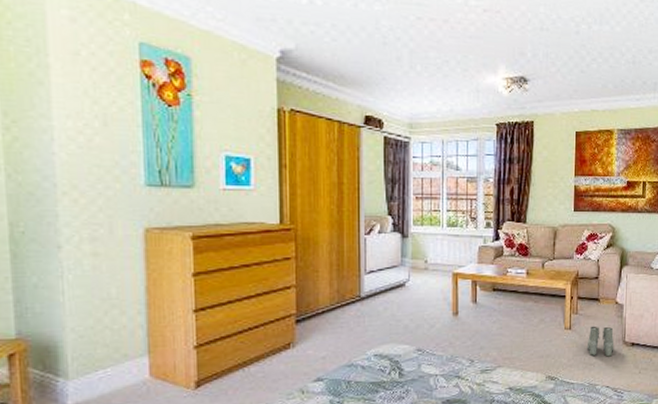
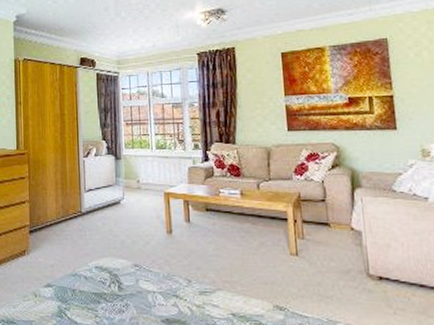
boots: present [588,326,614,357] -> none [320,253,356,291]

